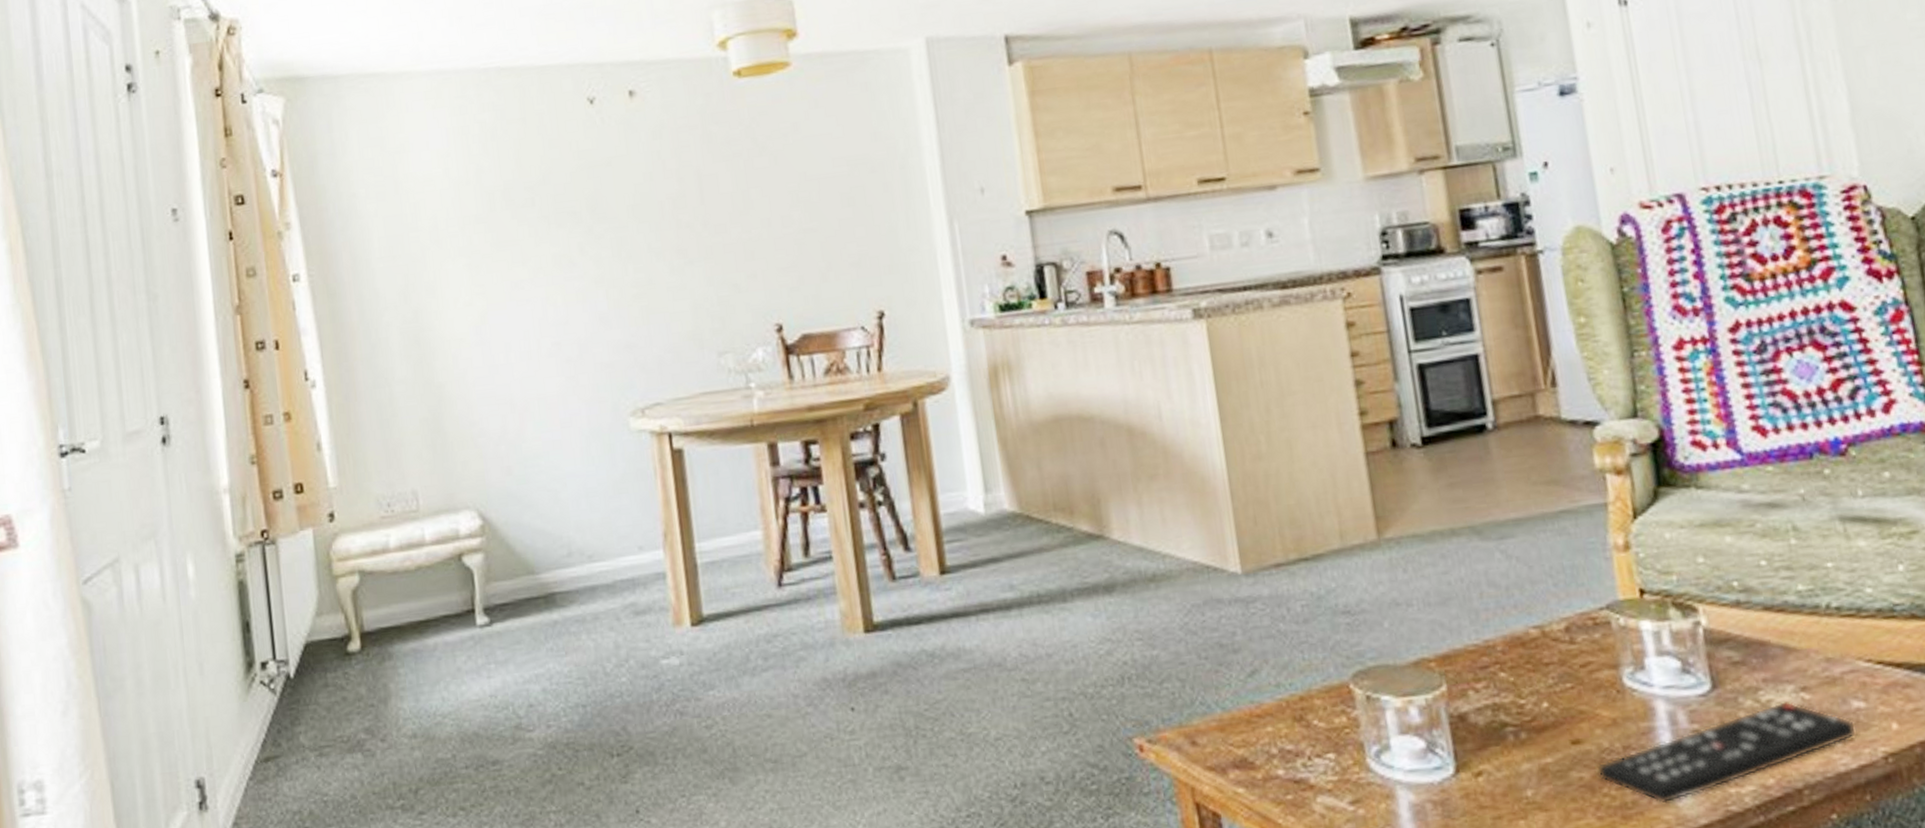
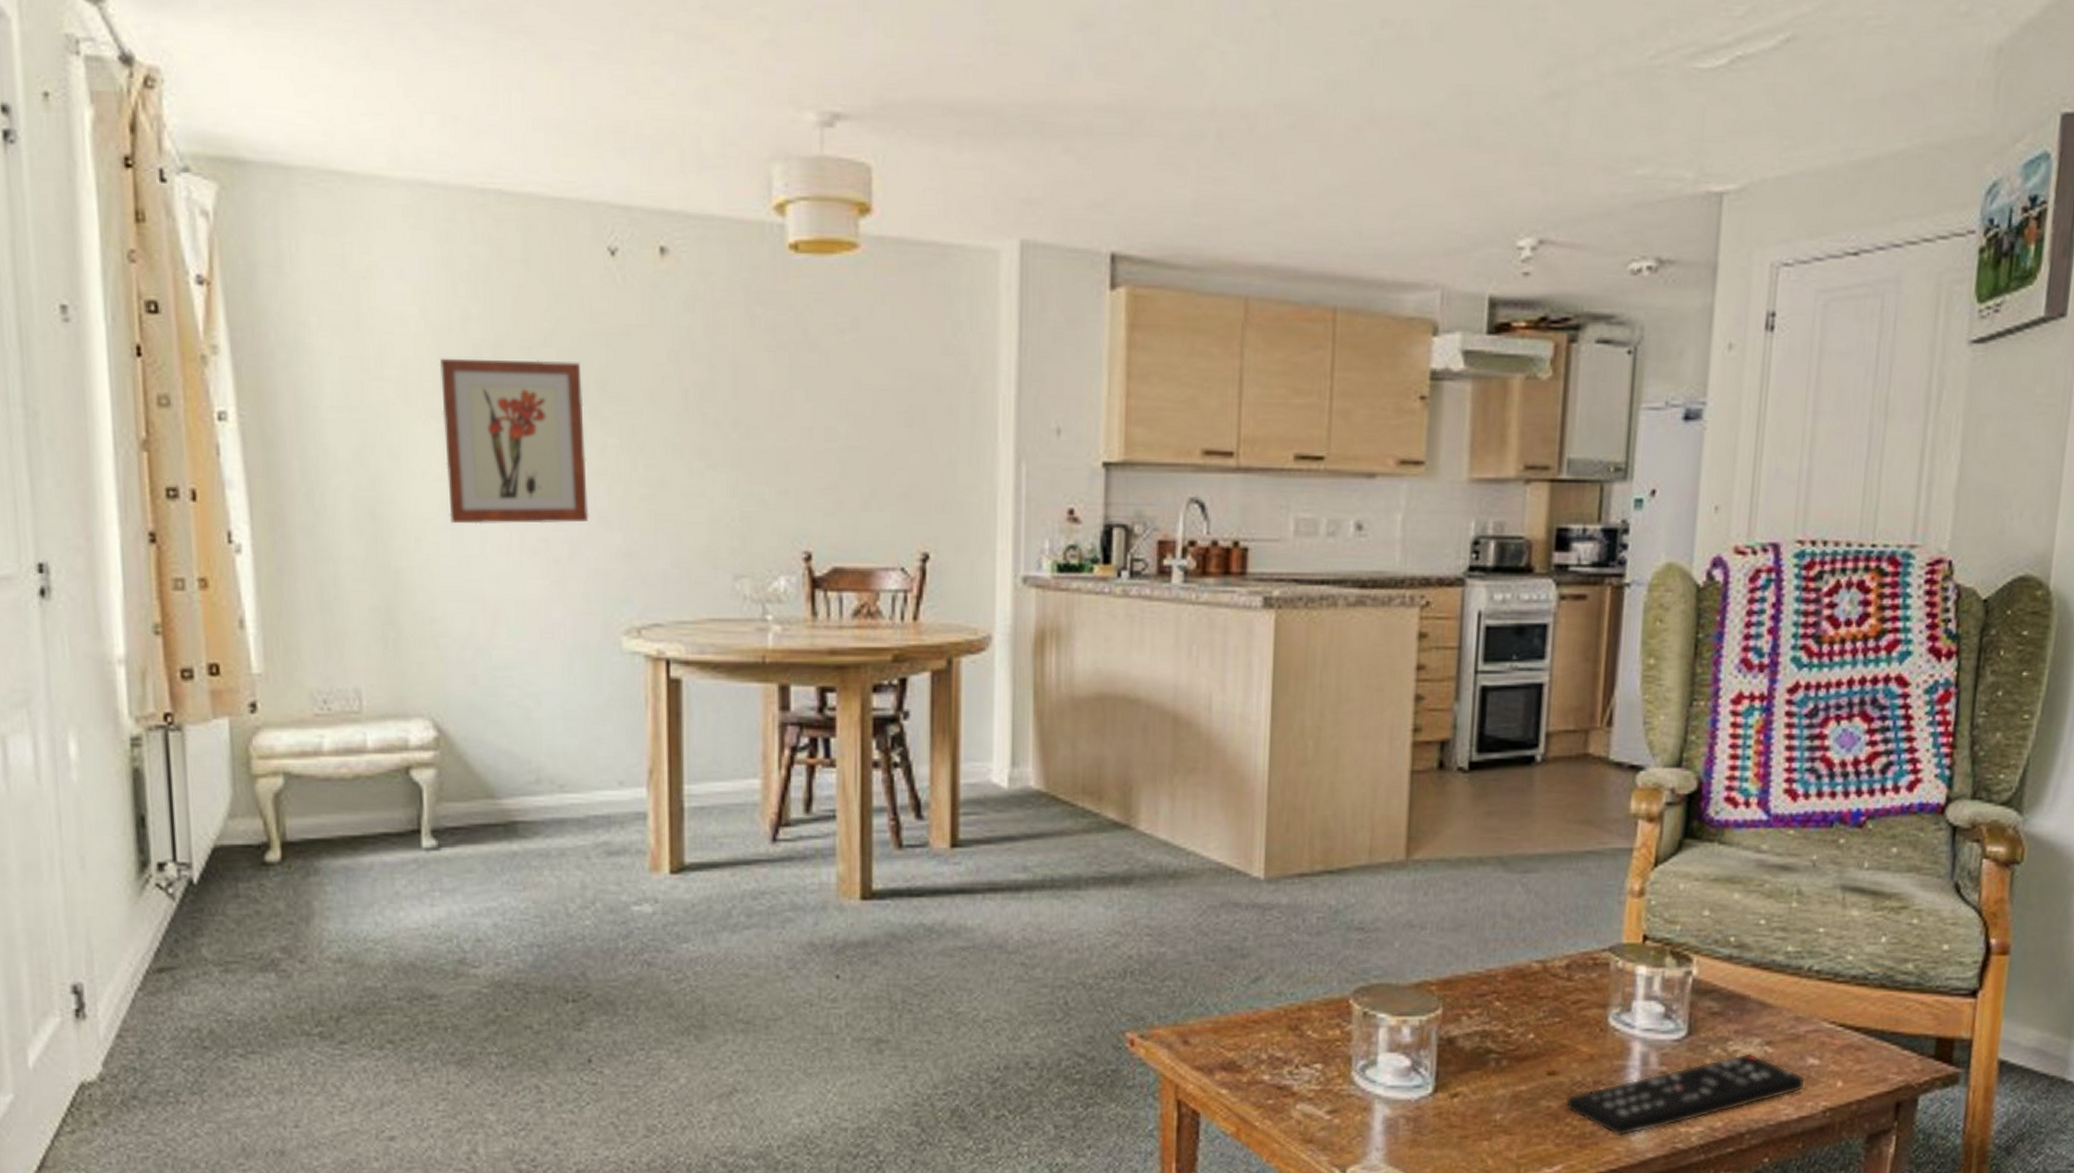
wall art: none [461,193,592,339] -> present [439,358,589,525]

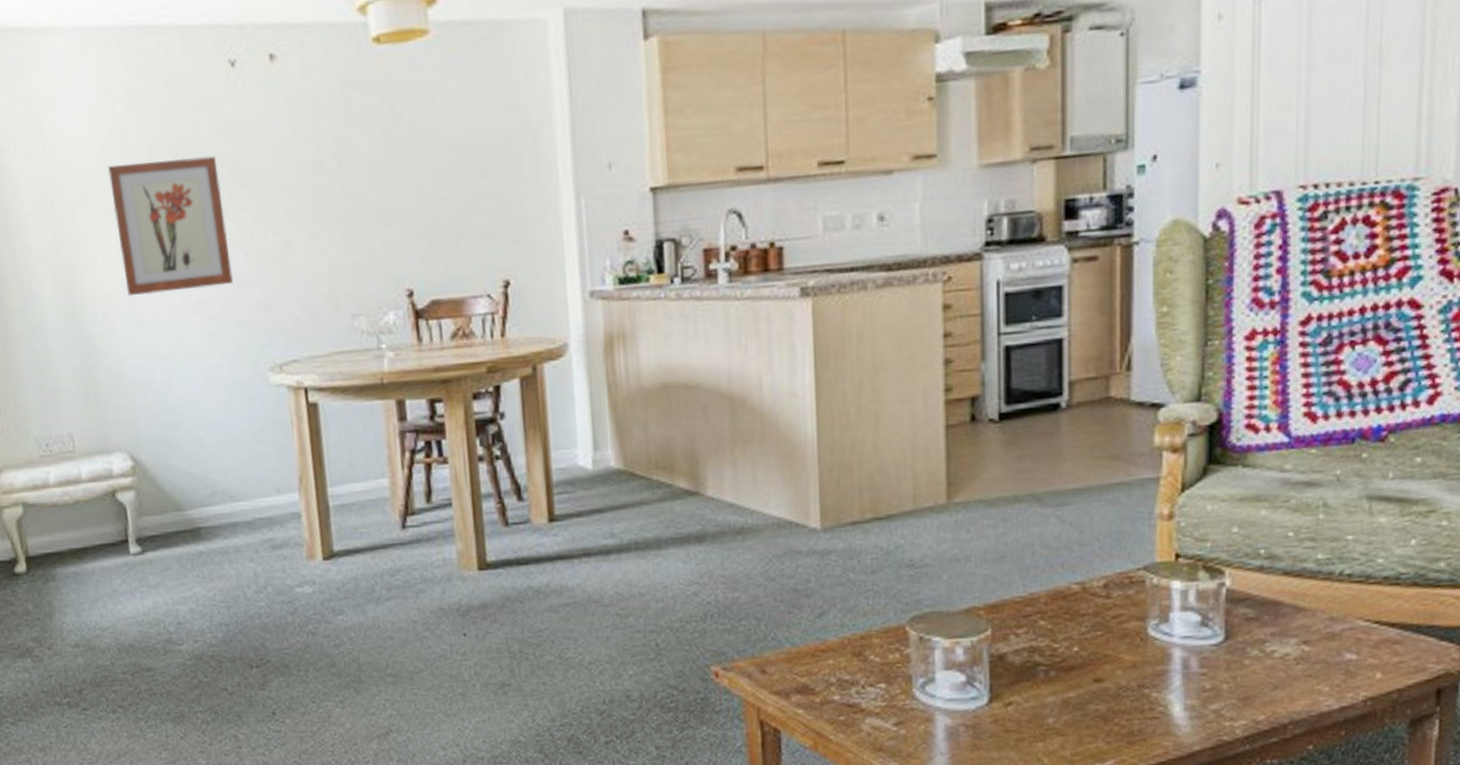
remote control: present [1565,1053,1806,1137] -> none [1112,652,1345,733]

